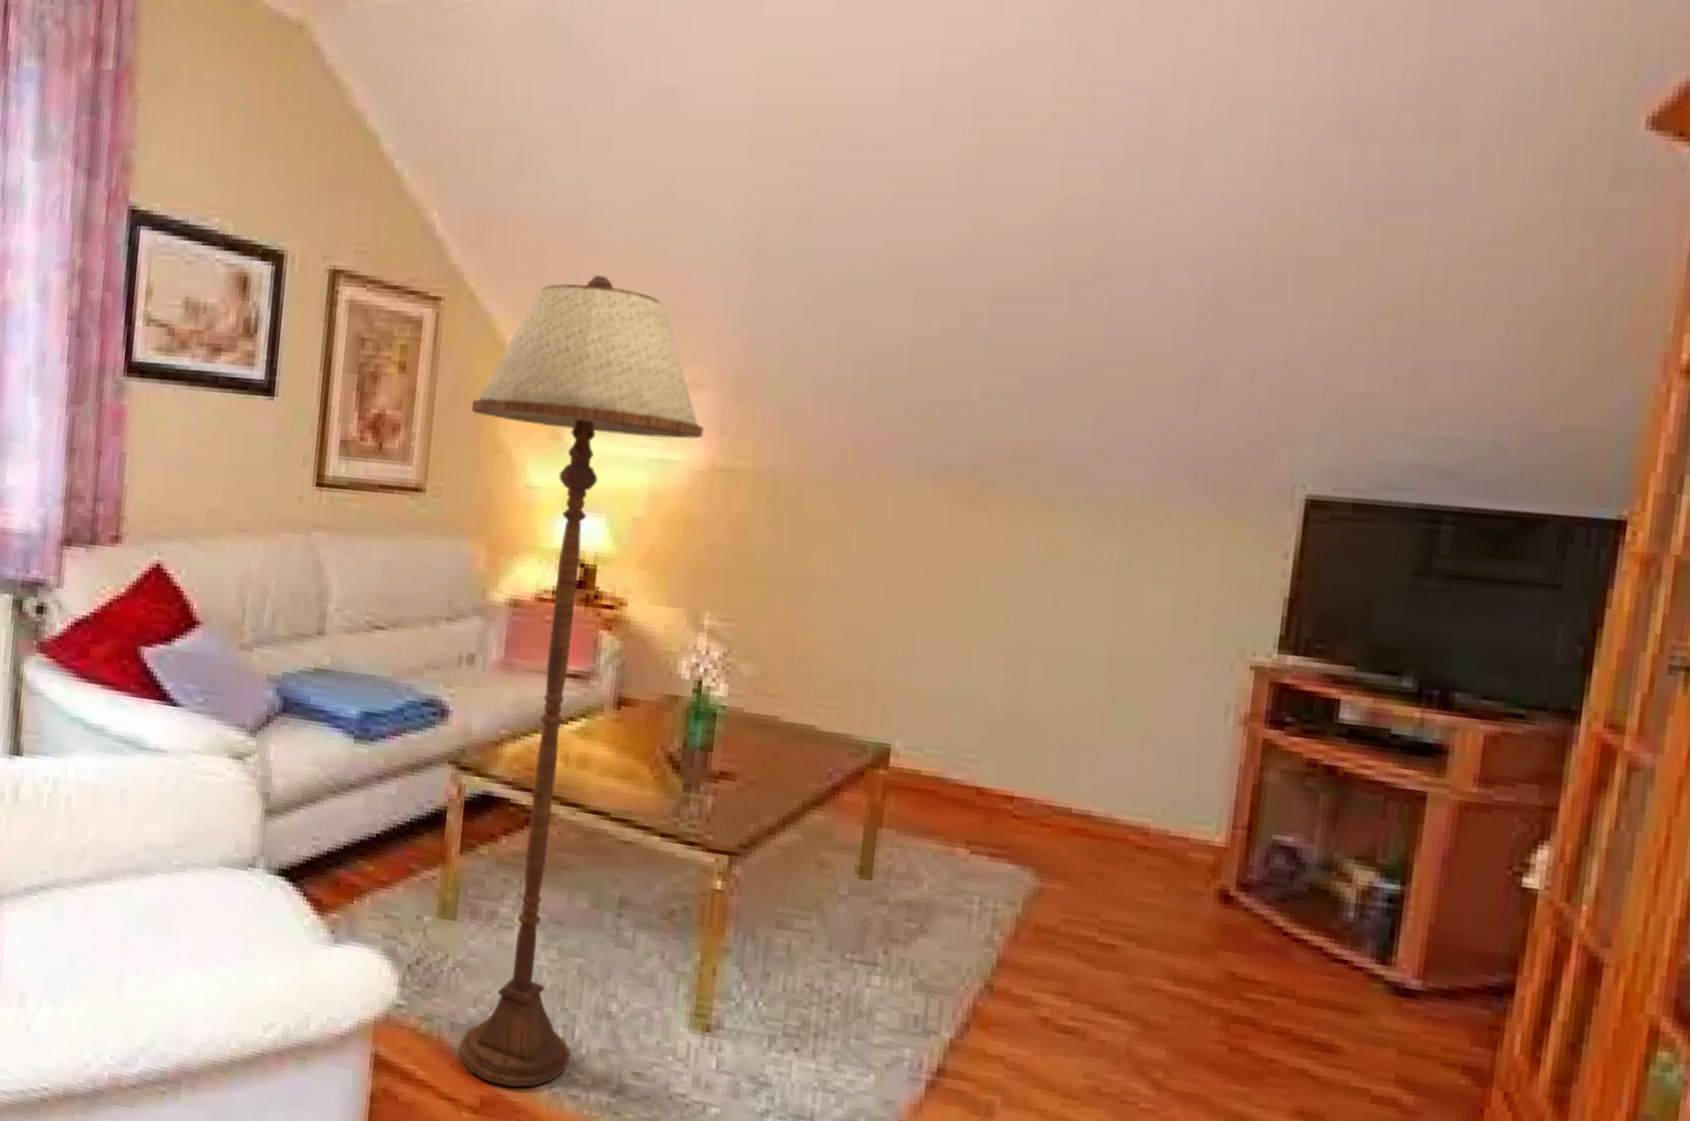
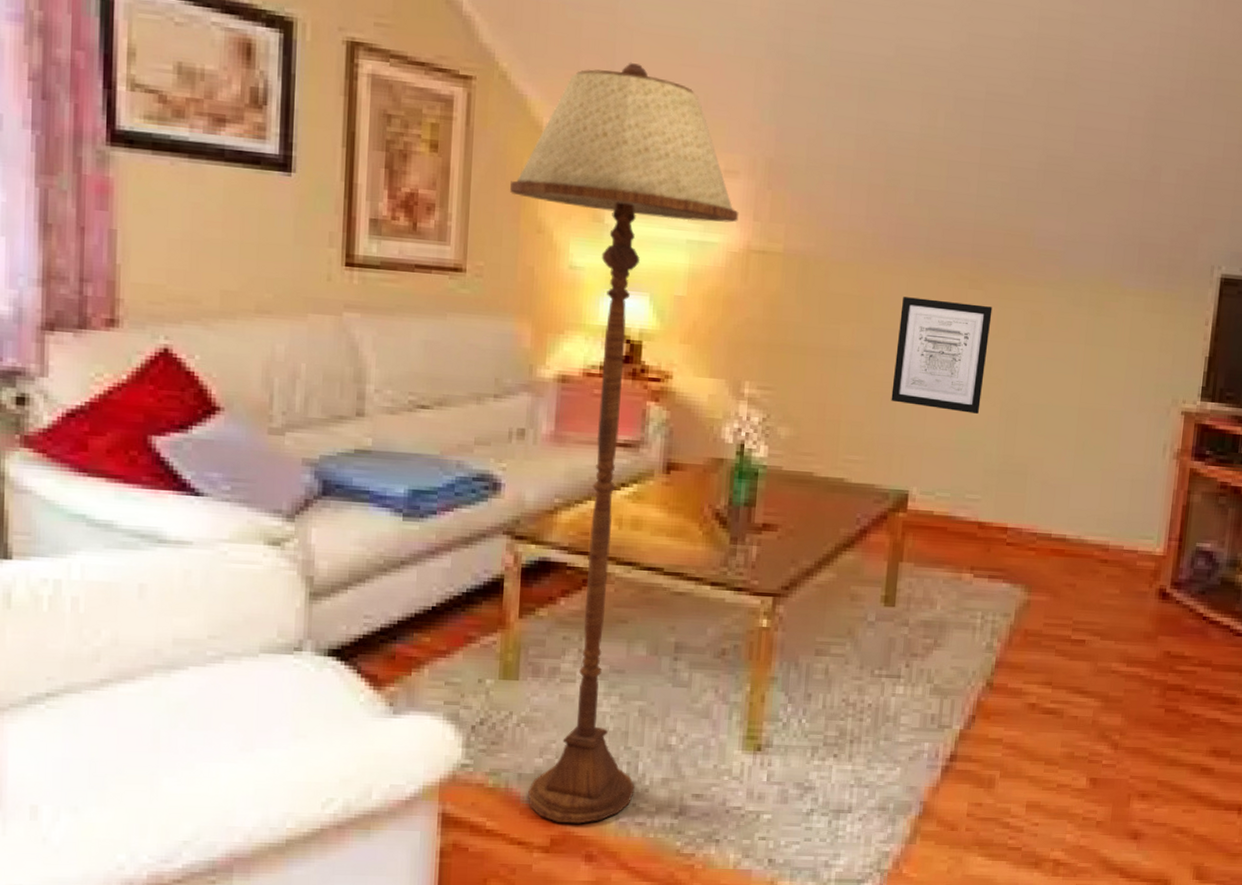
wall art: none [872,520,998,658] -> present [891,297,993,414]

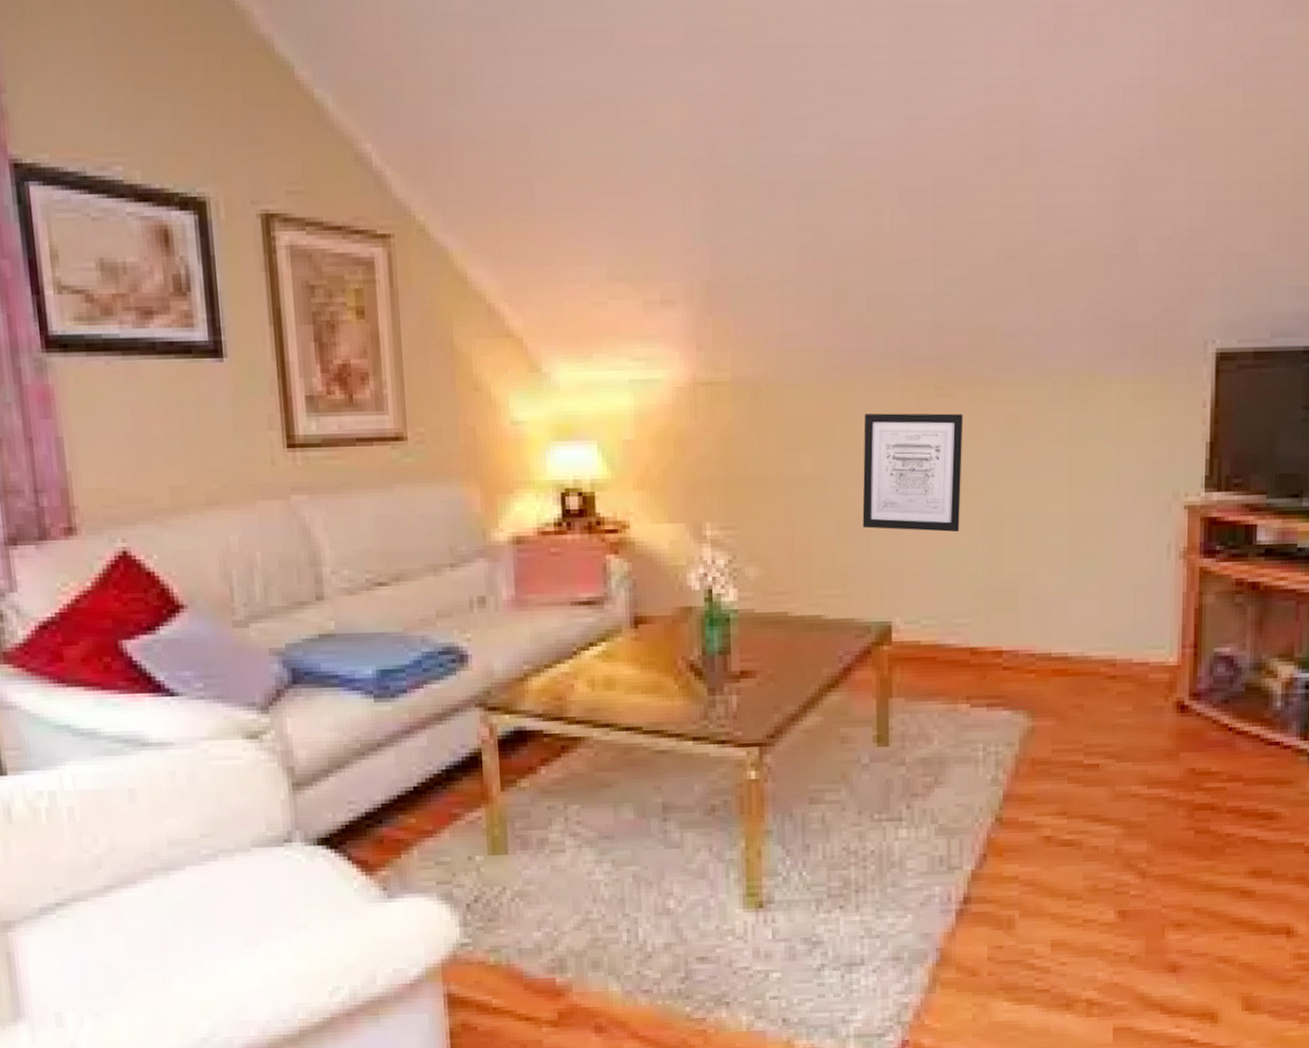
floor lamp: present [510,63,739,824] -> none [442,198,681,996]

